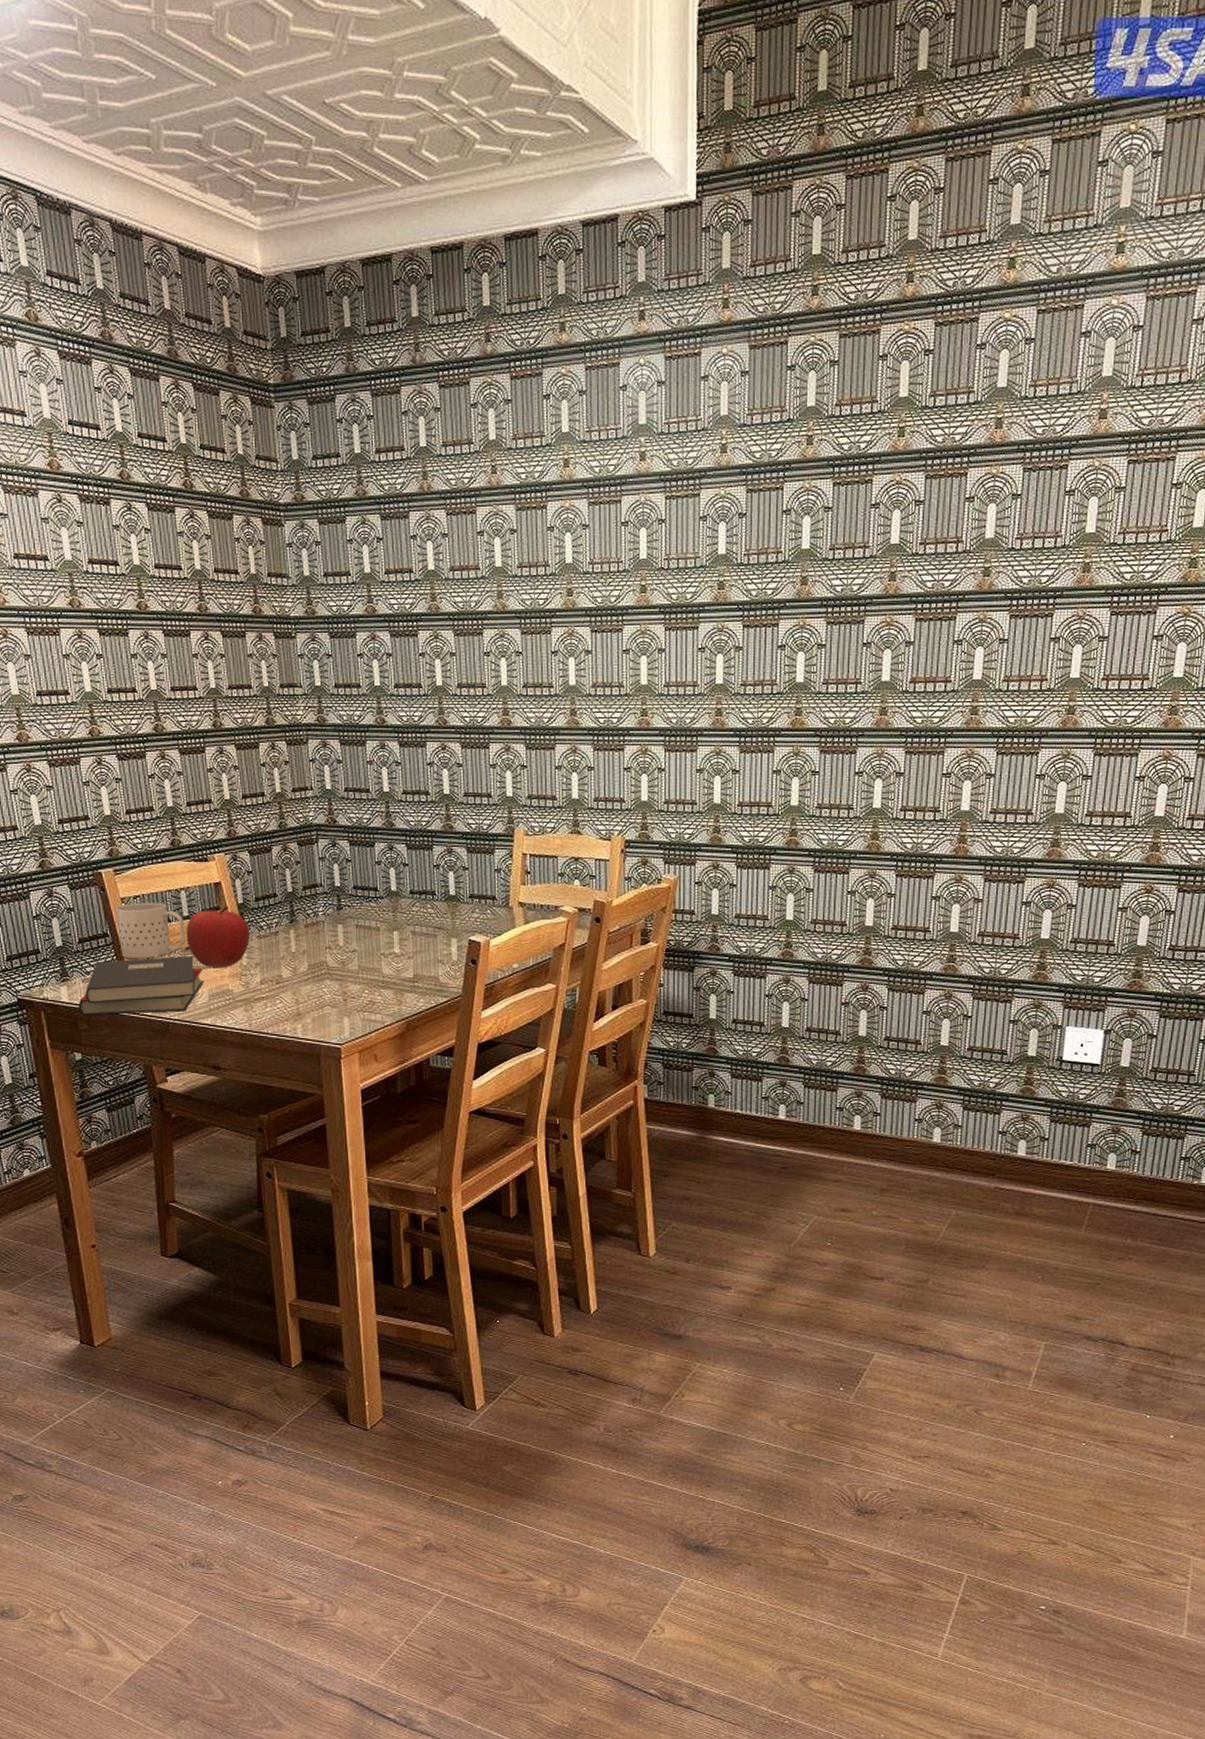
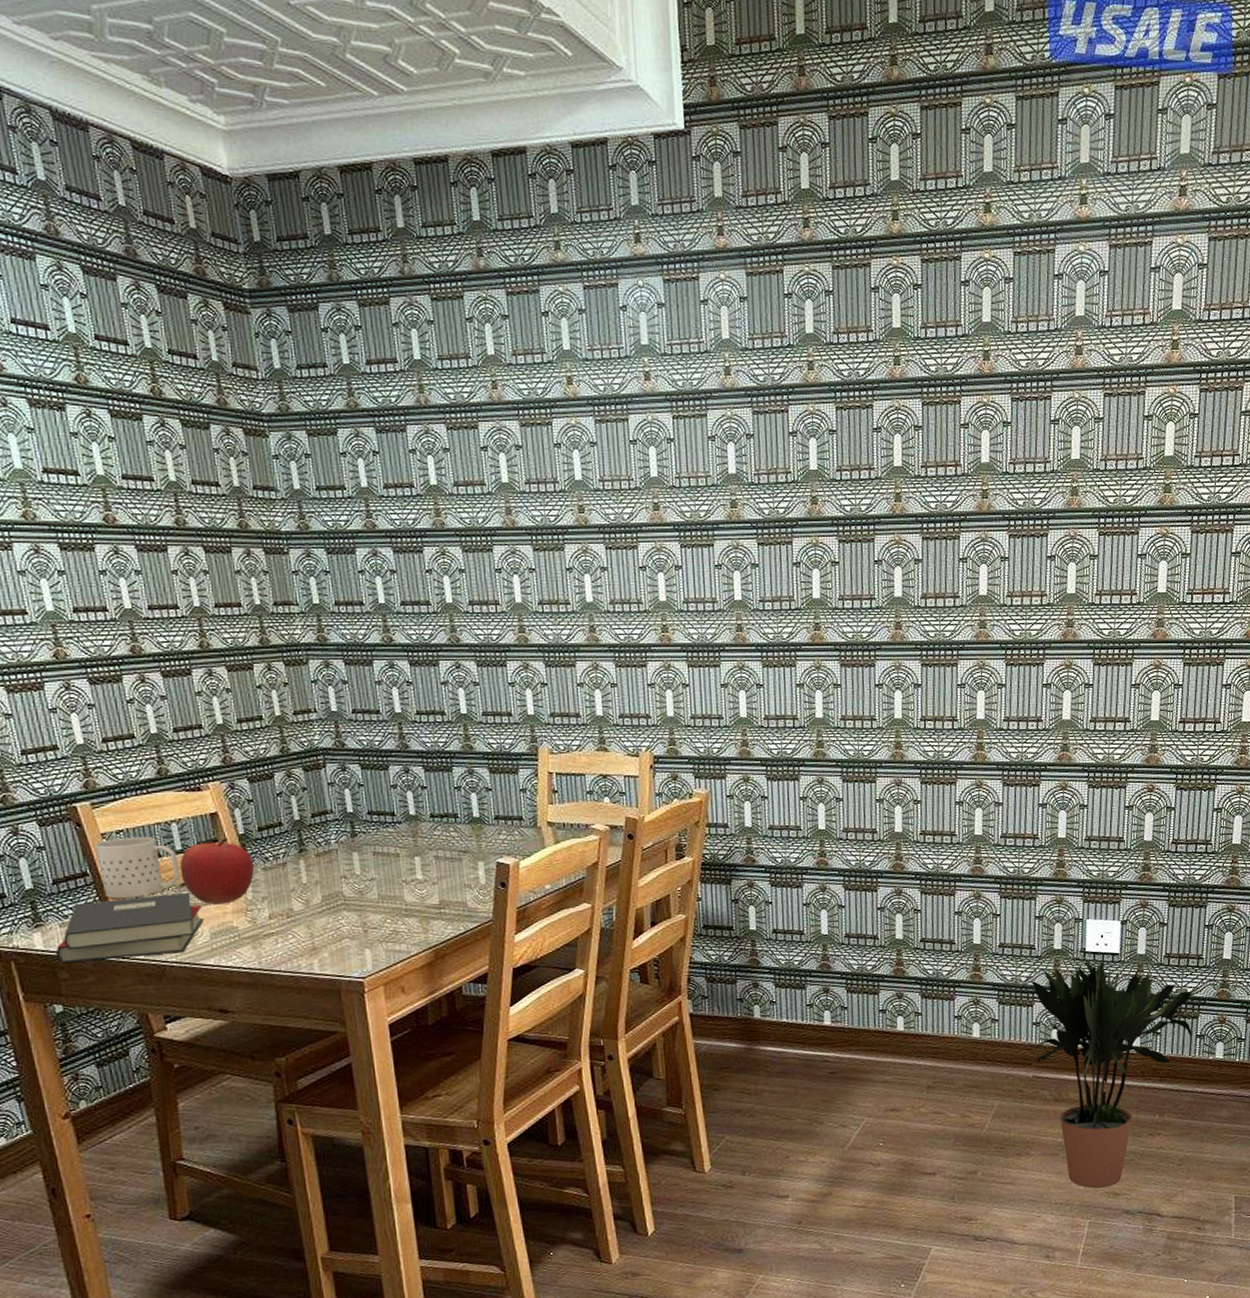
potted plant: none [1001,1069,1185,1310] -> present [1032,960,1197,1188]

